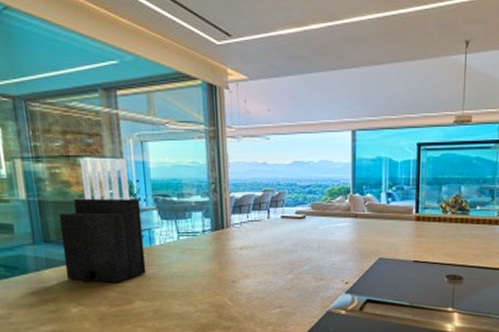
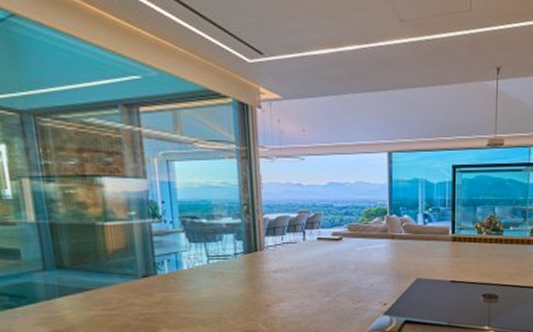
knife block: present [59,158,146,283] -> none [73,178,173,311]

